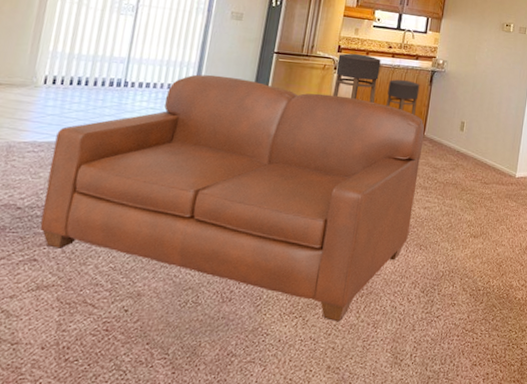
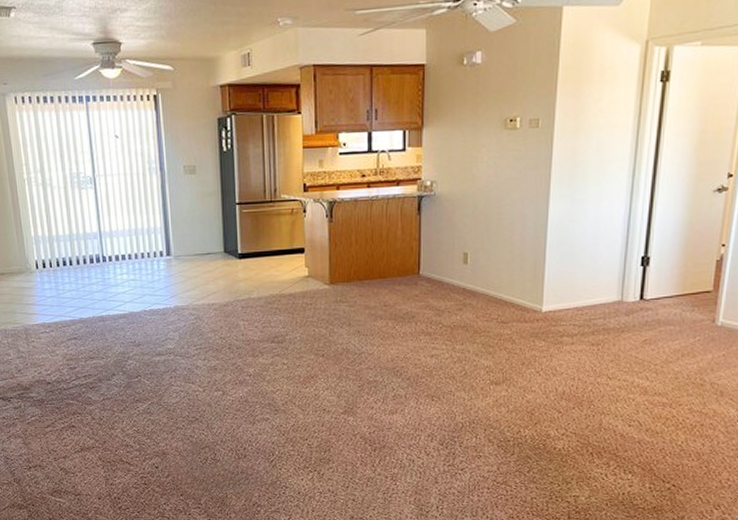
sofa: present [40,74,425,321] -> none [59,237,420,474]
bar stool: present [332,53,381,103] -> none [305,189,356,245]
bar stool: present [386,79,420,115] -> none [369,212,406,253]

